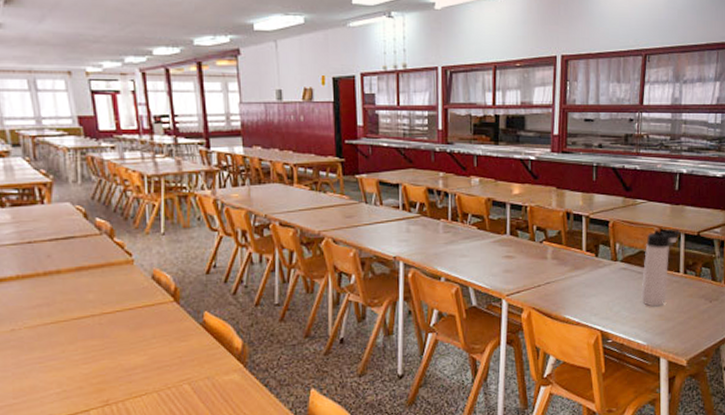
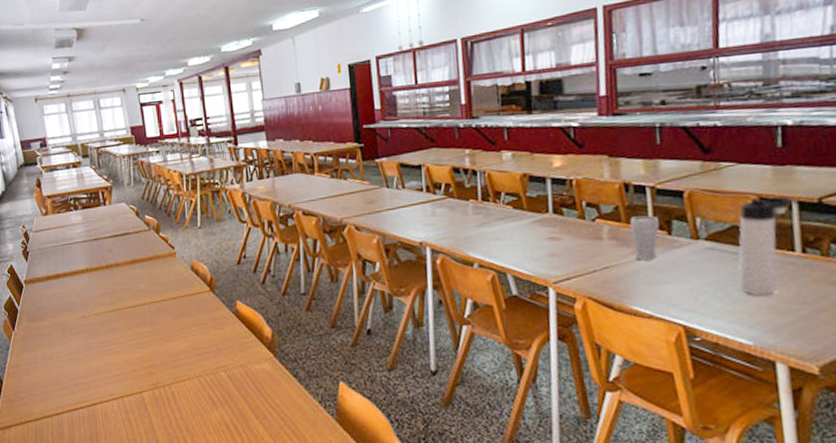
drinking glass: none [569,240,590,278] -> present [630,215,660,261]

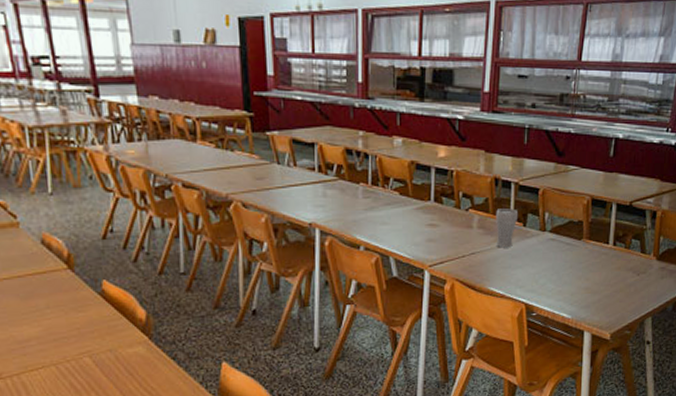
thermos bottle: present [738,197,792,296] -> none [568,199,613,280]

